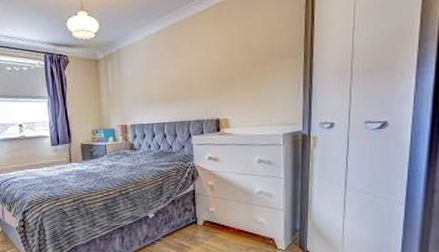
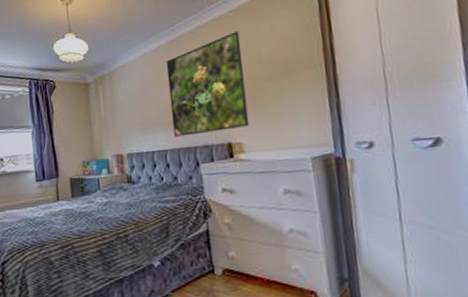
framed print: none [168,19,236,112] -> present [166,31,250,137]

